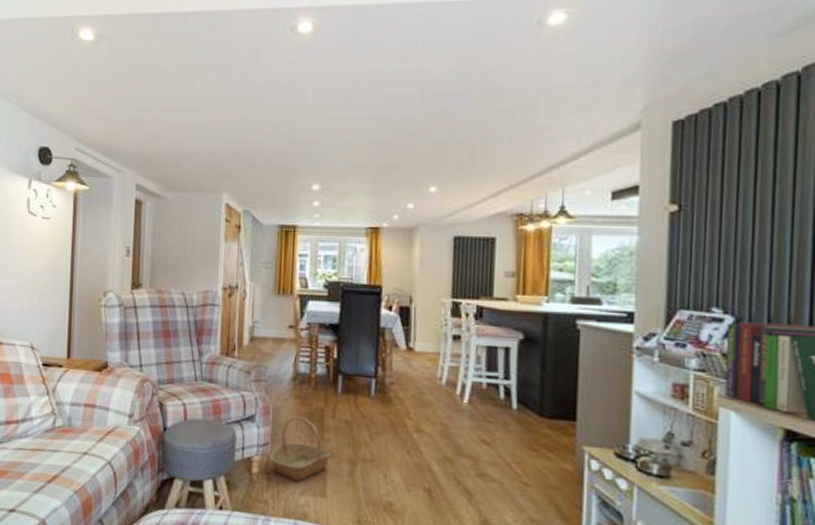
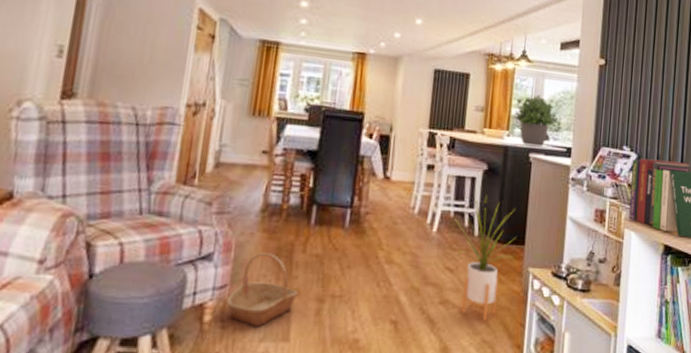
house plant: none [487,365,564,499] -> present [454,194,516,321]
potted plant: none [553,254,614,313] -> present [514,95,559,147]

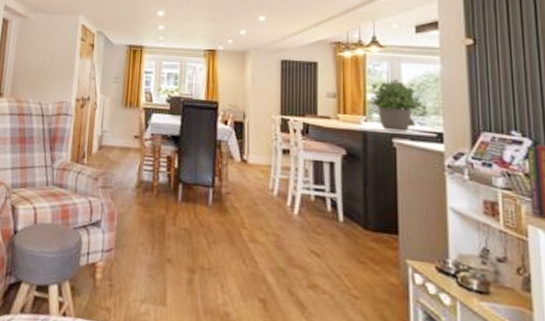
basket: present [226,252,298,327] -> none [113,223,171,289]
house plant: present [454,194,516,321] -> none [315,180,387,312]

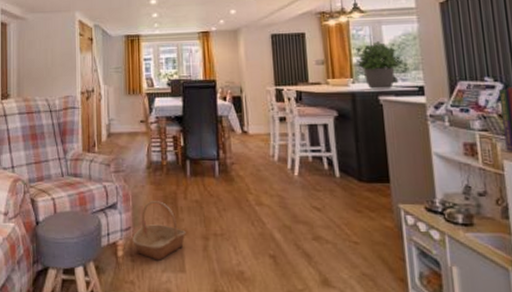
basket: none [113,223,171,289] -> present [132,201,186,261]

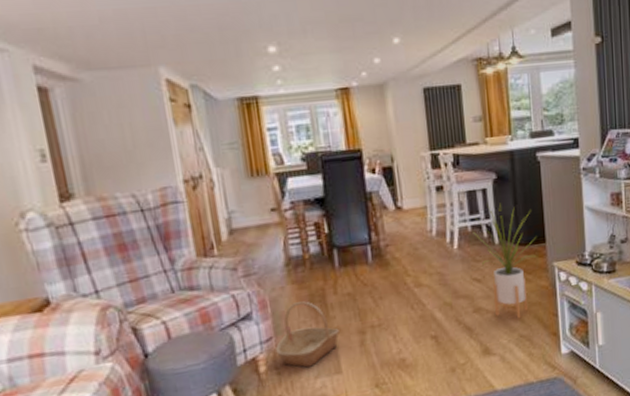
house plant: none [313,138,380,256] -> present [472,203,537,319]
potted plant: present [355,41,404,90] -> none [514,91,561,146]

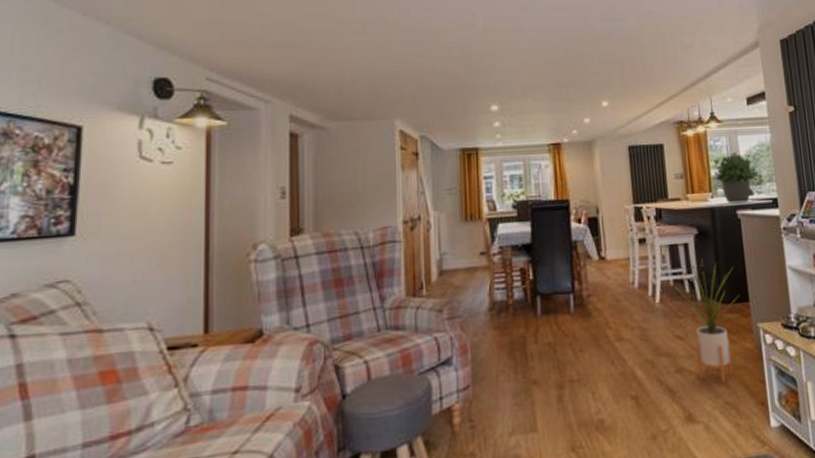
basket: present [276,301,340,368] -> none [472,349,537,422]
potted plant: none [514,91,561,146] -> present [713,152,759,204]

